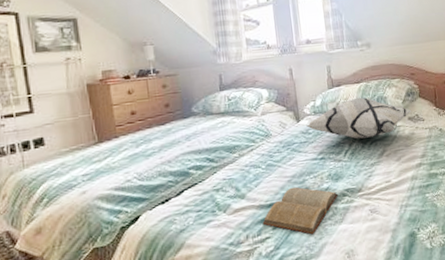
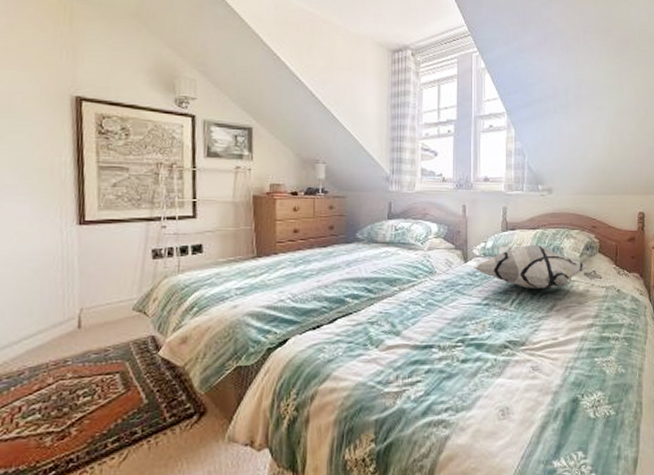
book: present [262,186,338,235] -> none [415,331,499,385]

